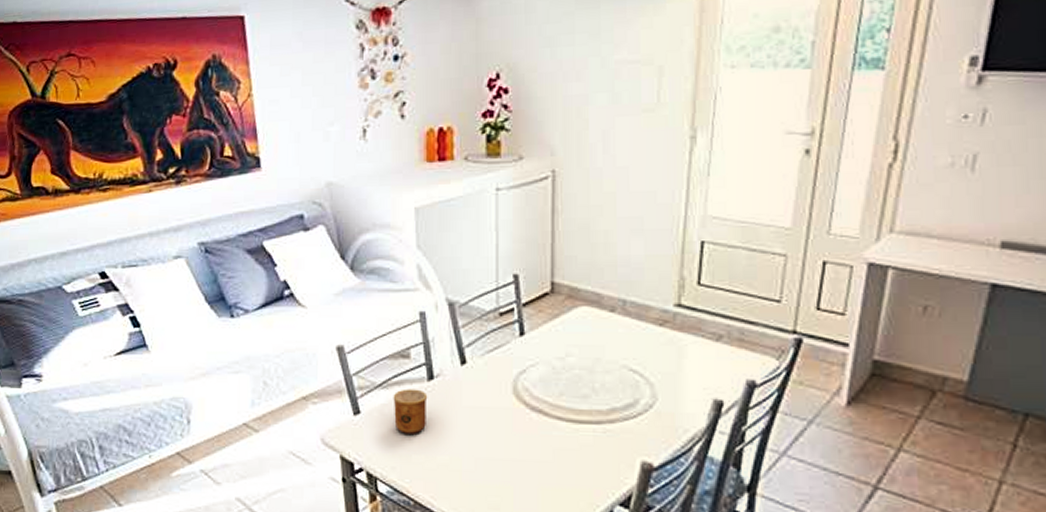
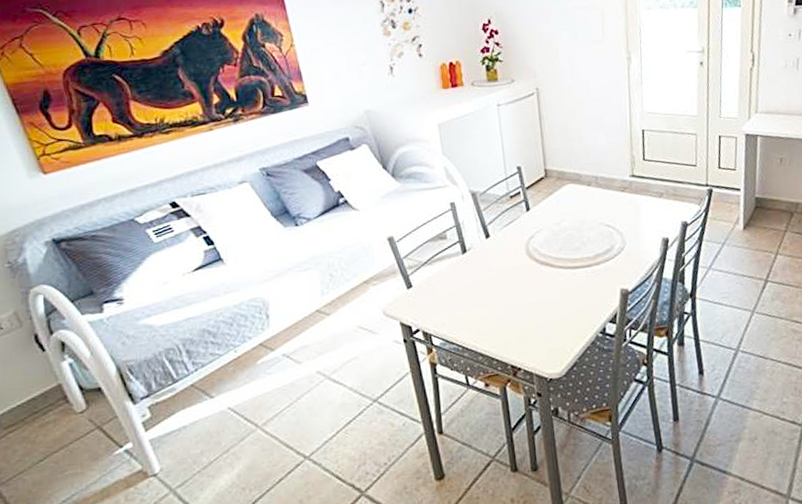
cup: present [393,389,428,434] -> none [436,261,465,297]

